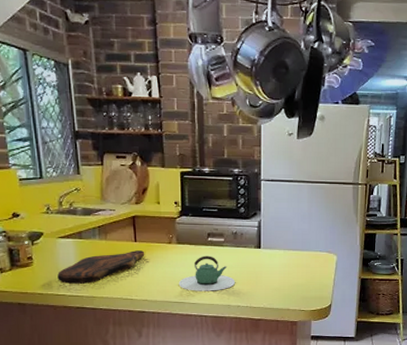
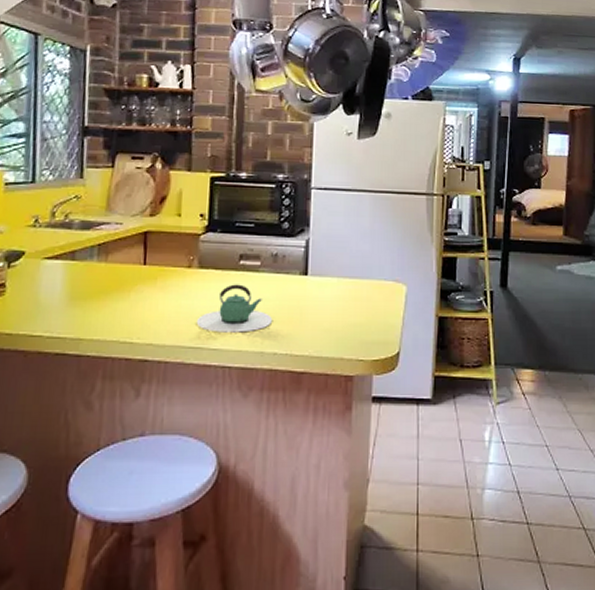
cutting board: present [57,250,145,285] -> none [35,276,156,322]

